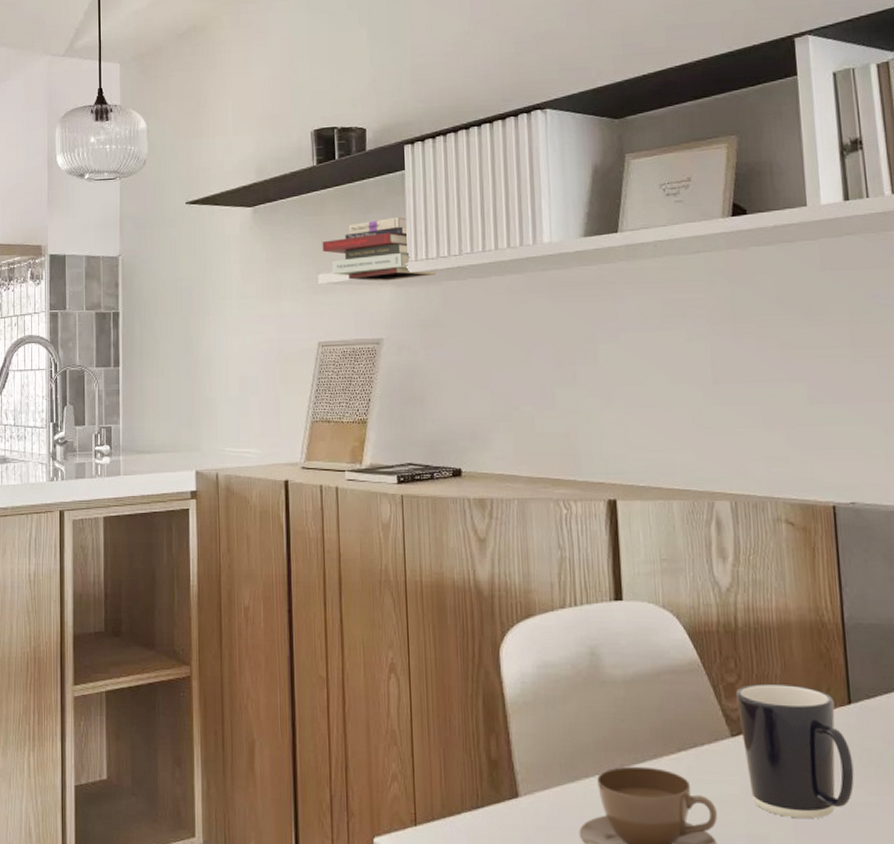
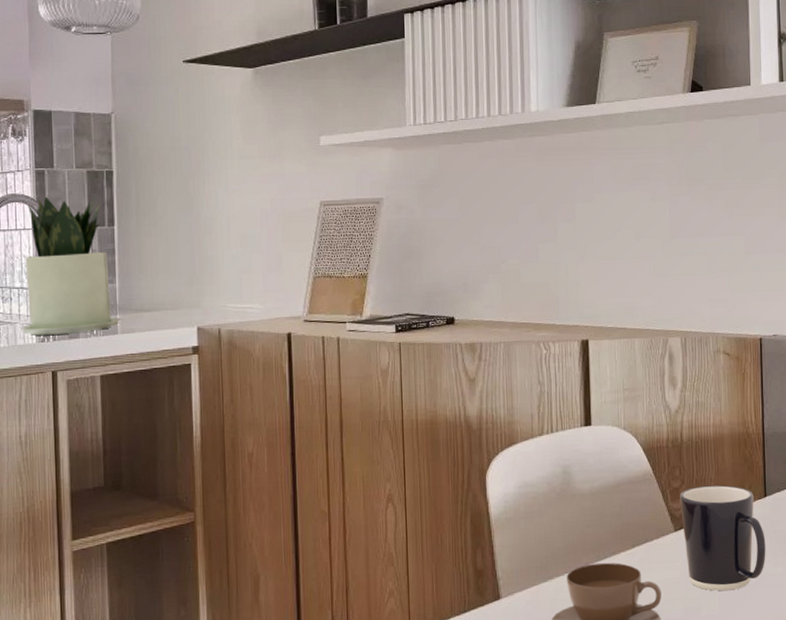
planter: none [33,337,123,474] -> present [21,196,120,335]
books: present [322,216,436,281] -> none [324,82,433,144]

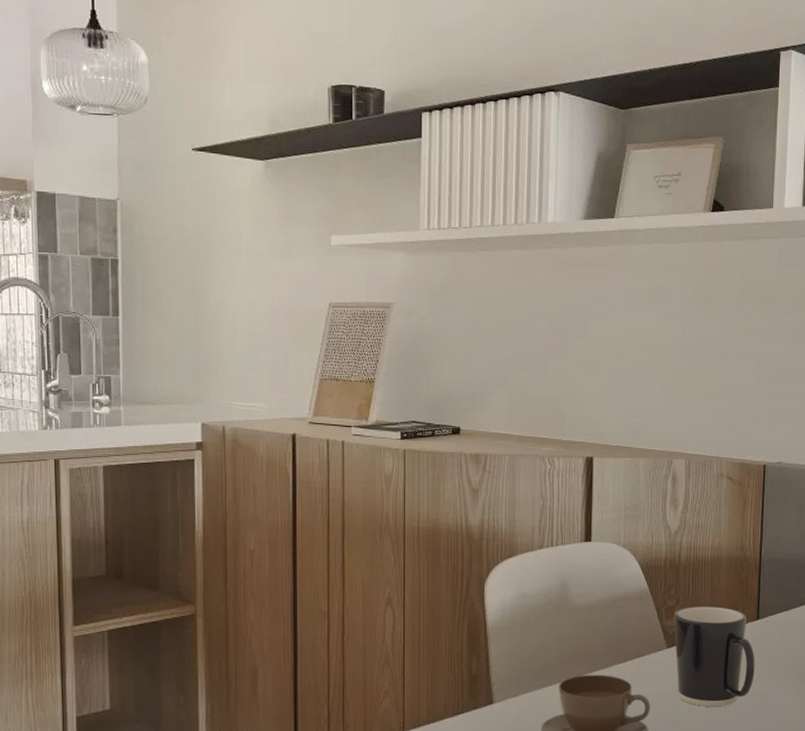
planter: present [21,196,120,335] -> none [23,282,124,423]

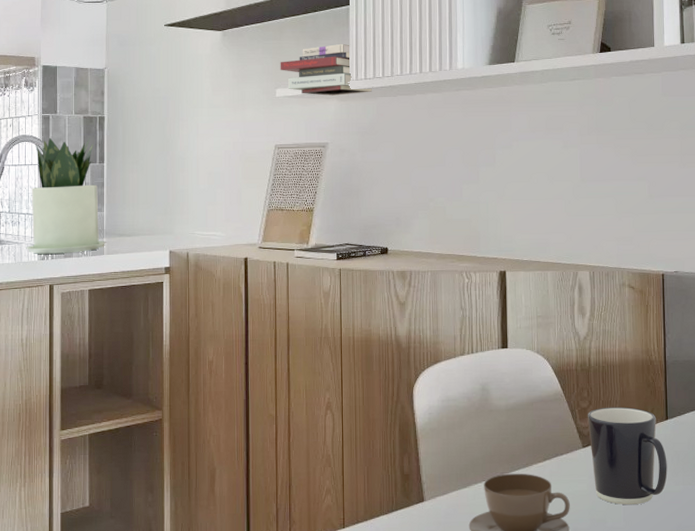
planter: none [23,282,124,423] -> present [26,137,106,254]
books: none [336,184,446,248] -> present [280,43,372,96]

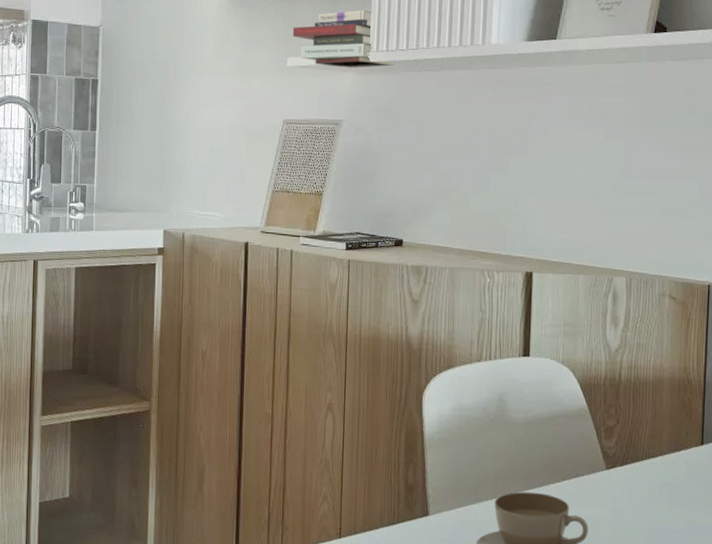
planter: present [26,137,106,254] -> none [9,99,96,227]
mug: present [587,407,667,505] -> none [613,427,699,535]

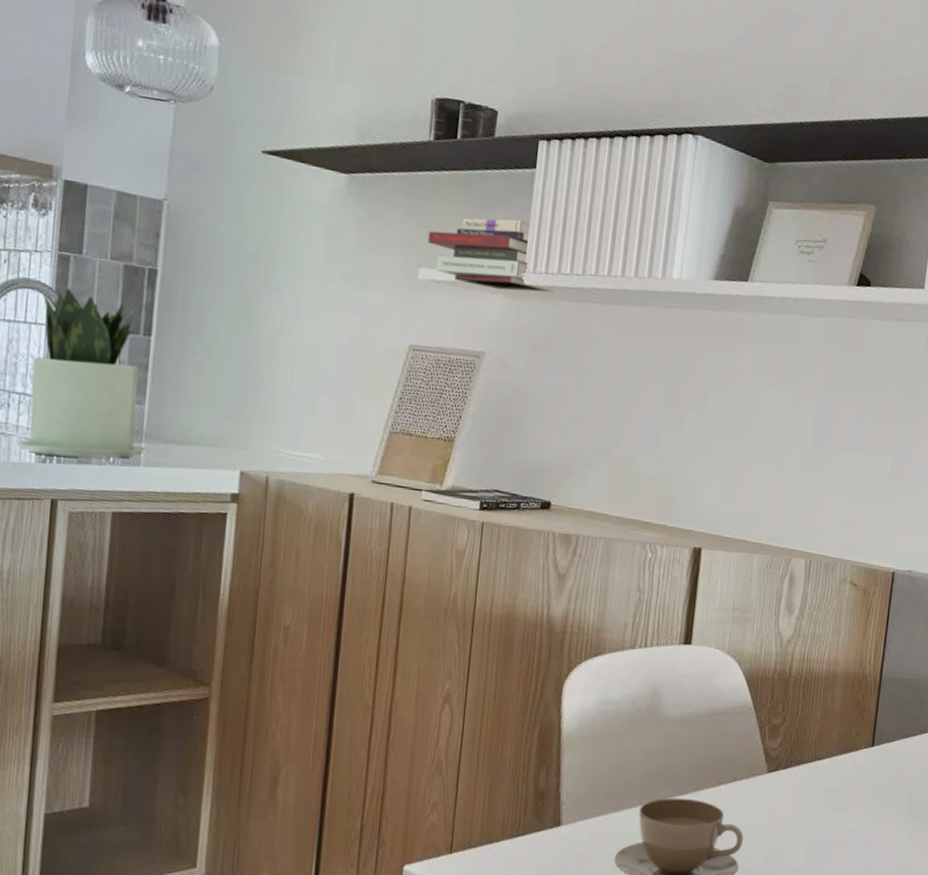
planter: none [9,99,96,227] -> present [17,287,145,459]

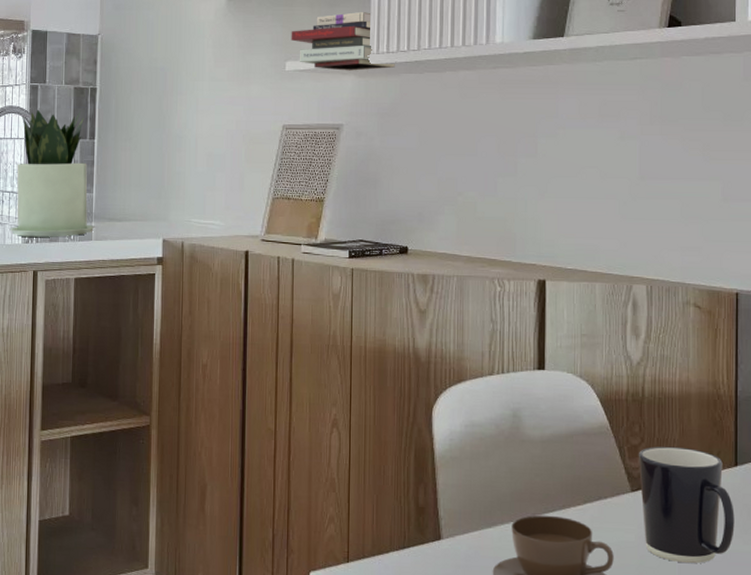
mug: none [776,726,866,844] -> present [638,446,735,564]

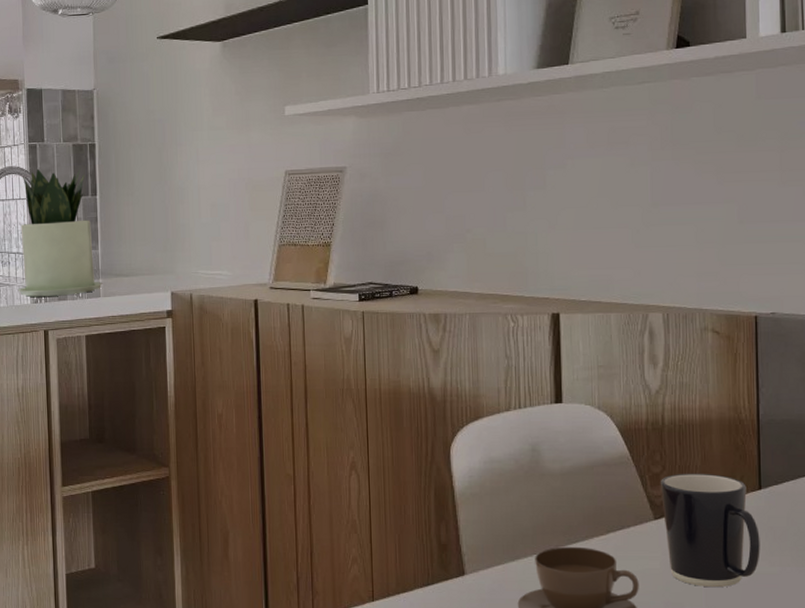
books: present [291,11,395,71] -> none [288,50,396,113]

